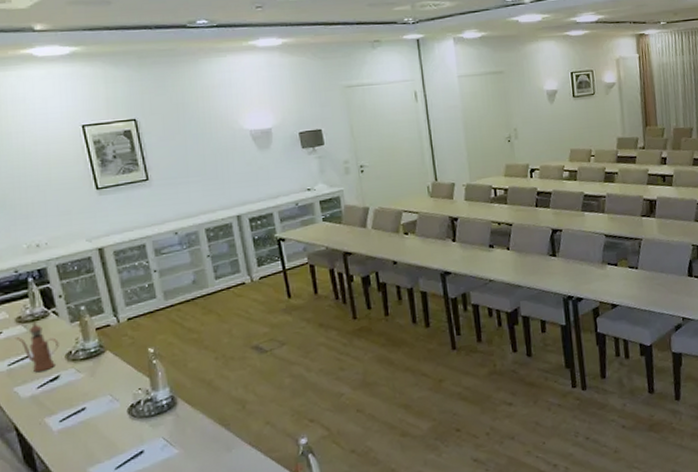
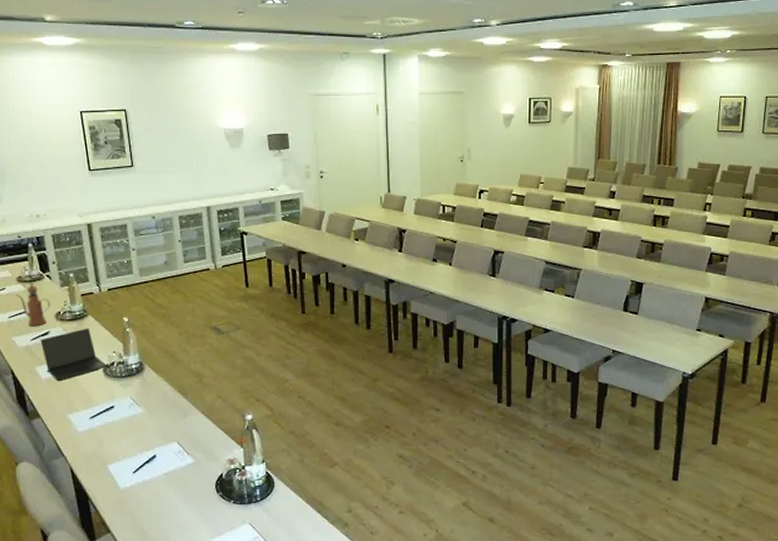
laptop: none [49,365,132,431] -> present [40,328,107,381]

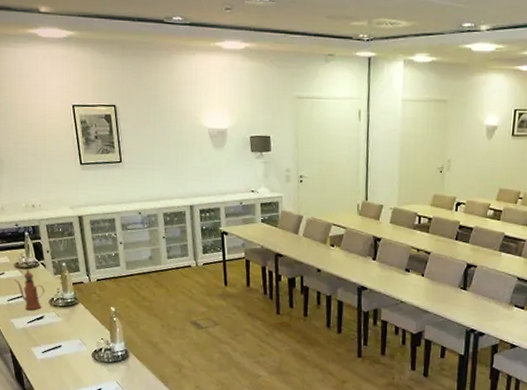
laptop: present [40,328,107,381] -> none [36,315,96,362]

